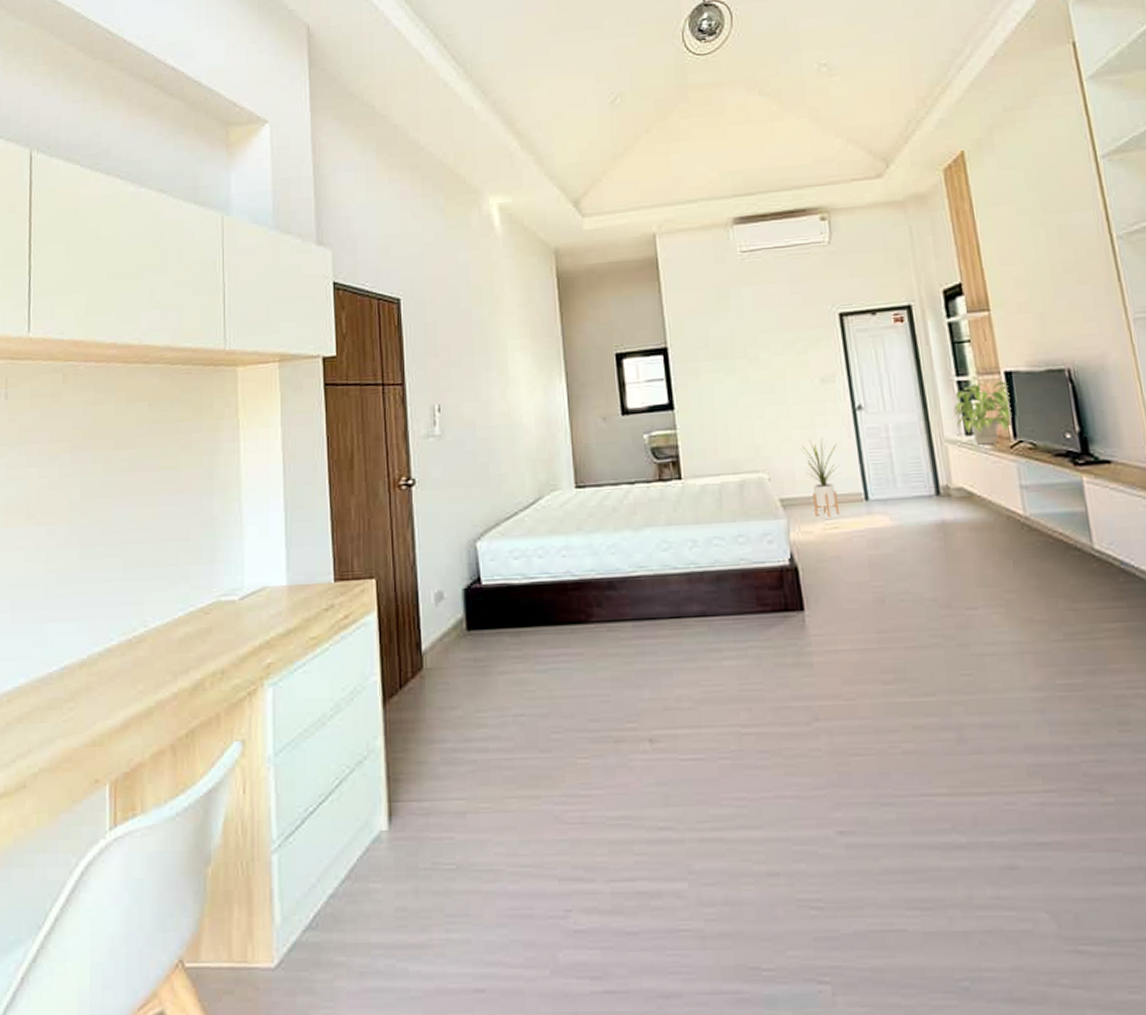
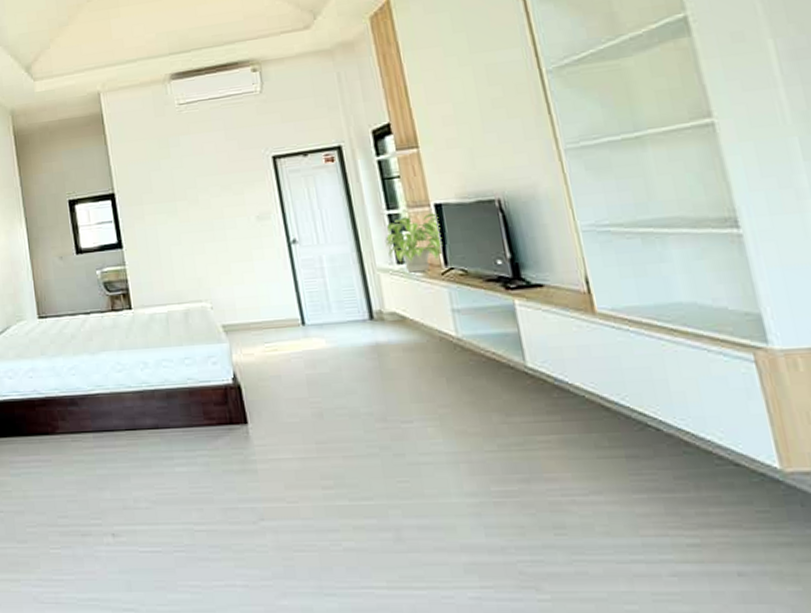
house plant: present [802,437,839,517] -> none [241,269,277,341]

